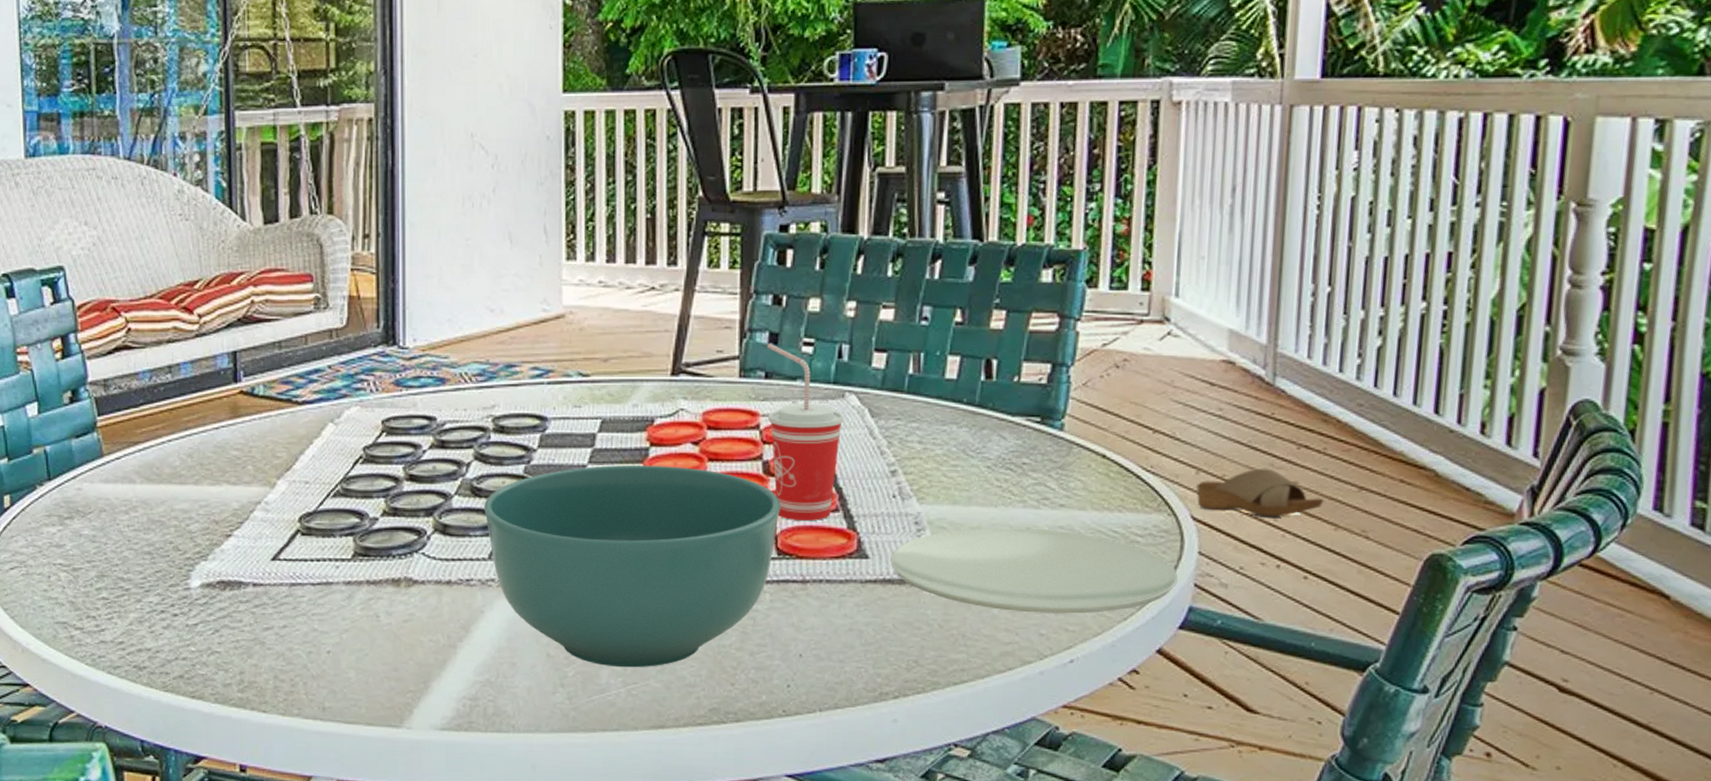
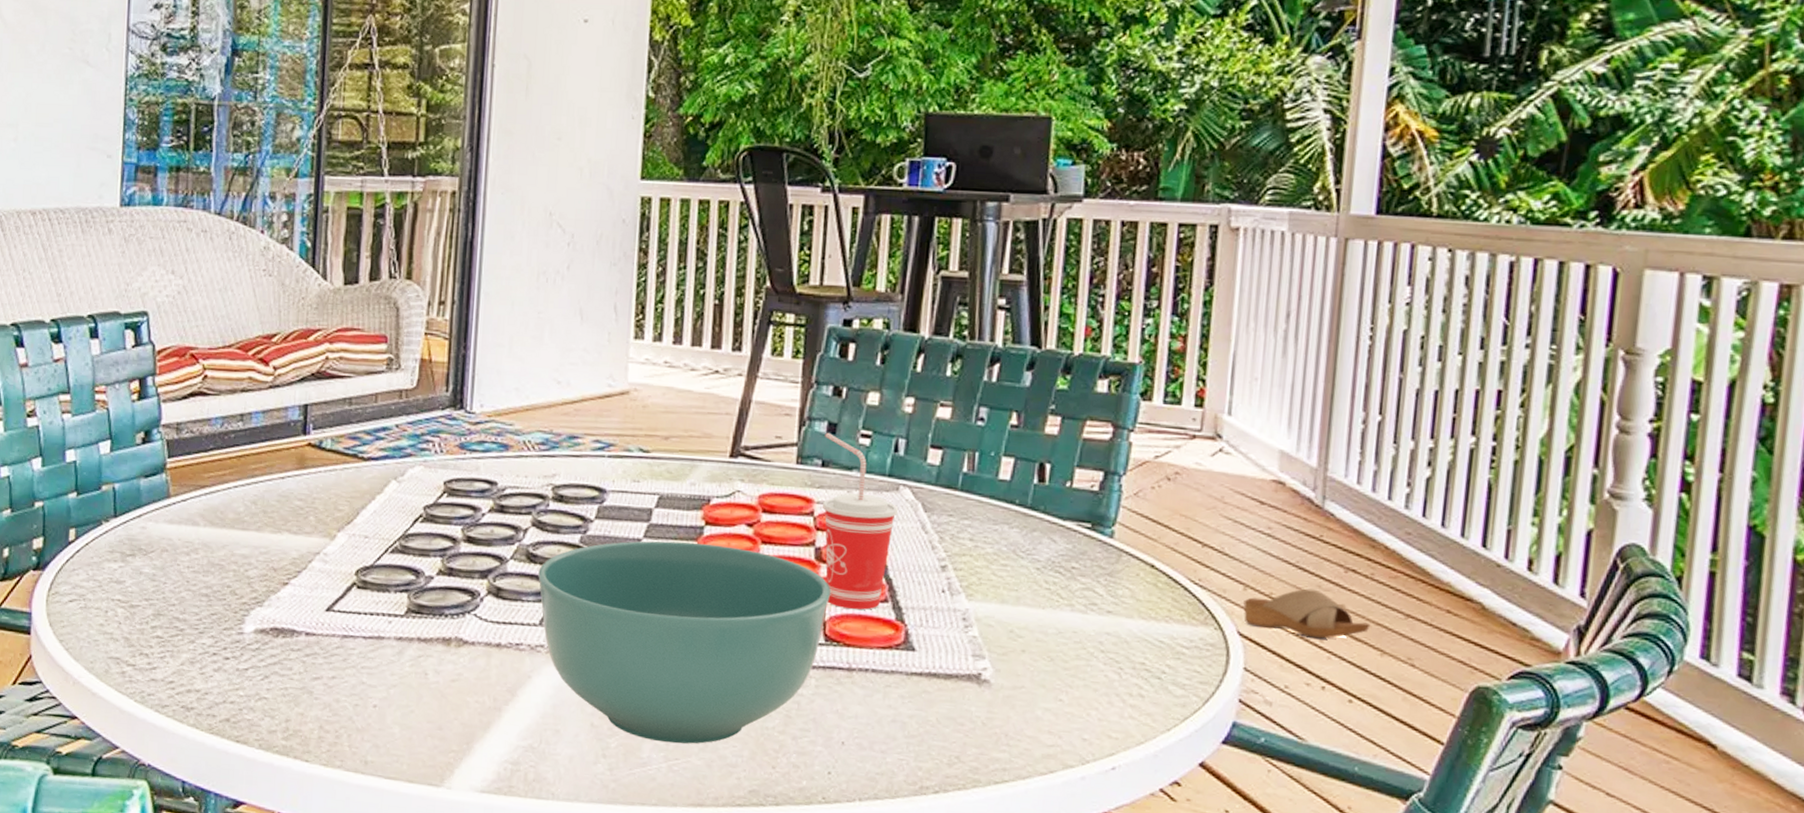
plate: present [890,527,1178,614] -> none [936,628,1223,722]

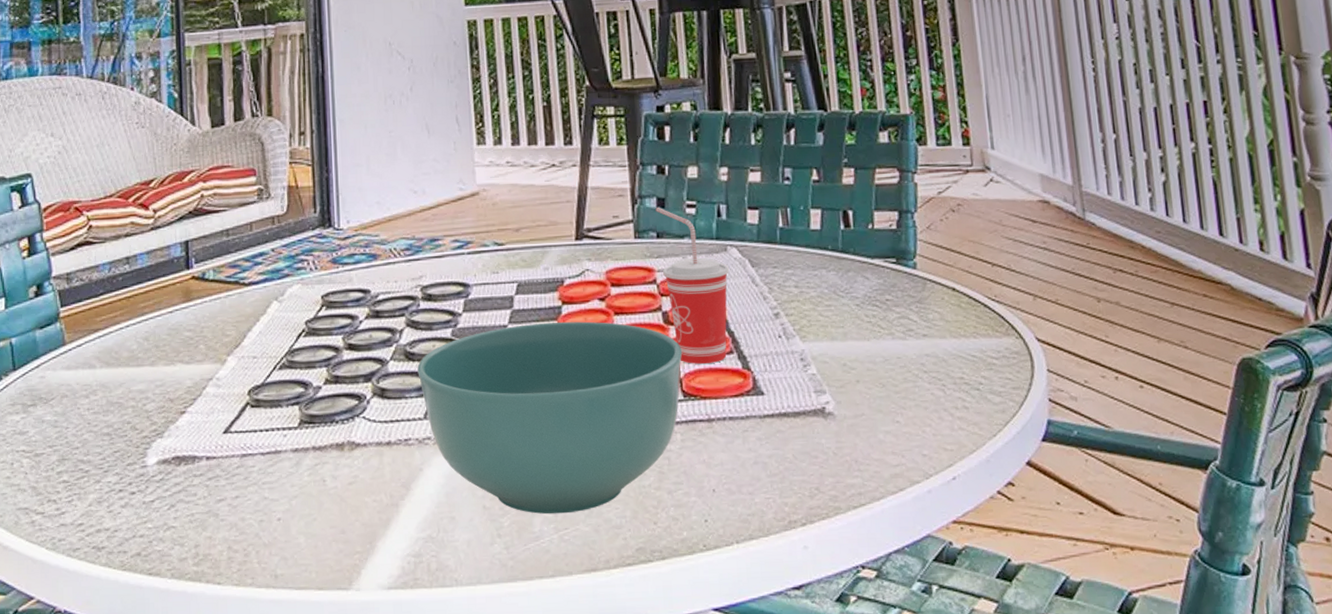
sandal: present [1243,588,1371,639] -> none [1036,291,1144,335]

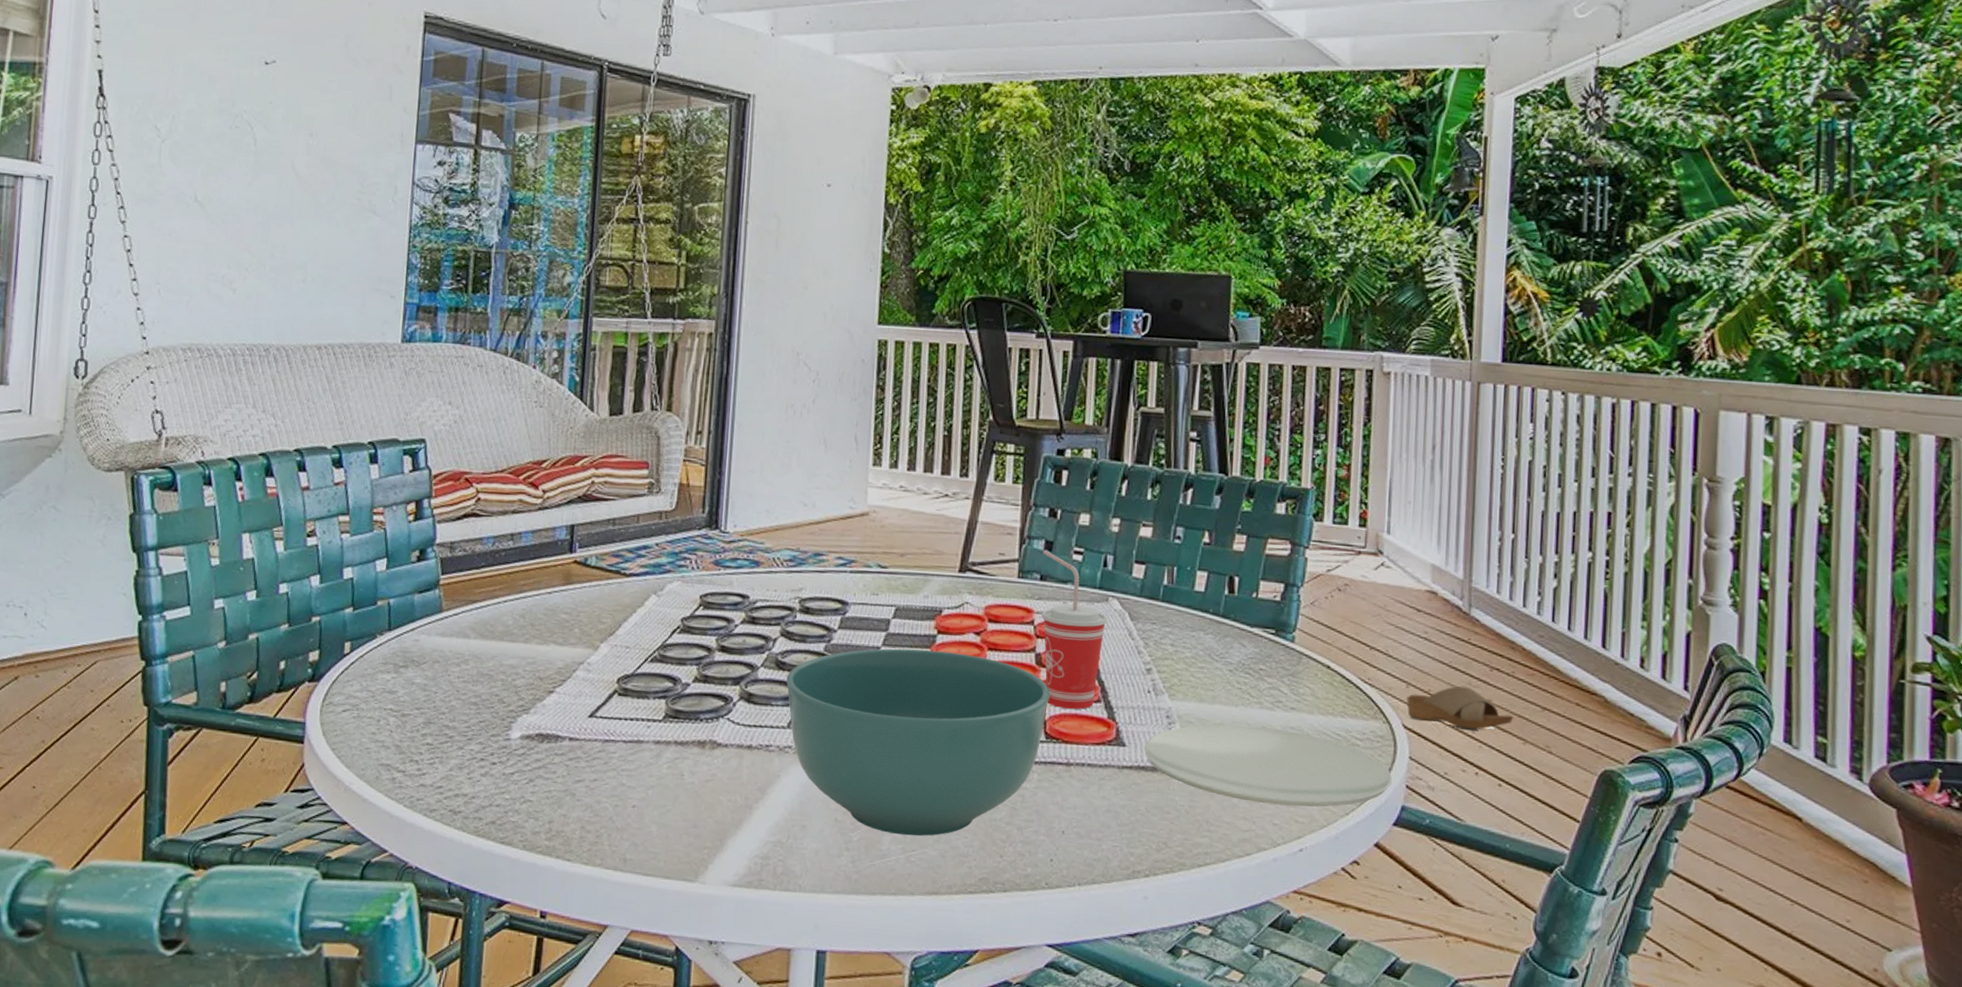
plate: none [783,357,1034,436] -> present [1144,724,1392,807]
sandal: none [1036,291,1144,335] -> present [1406,685,1514,730]

